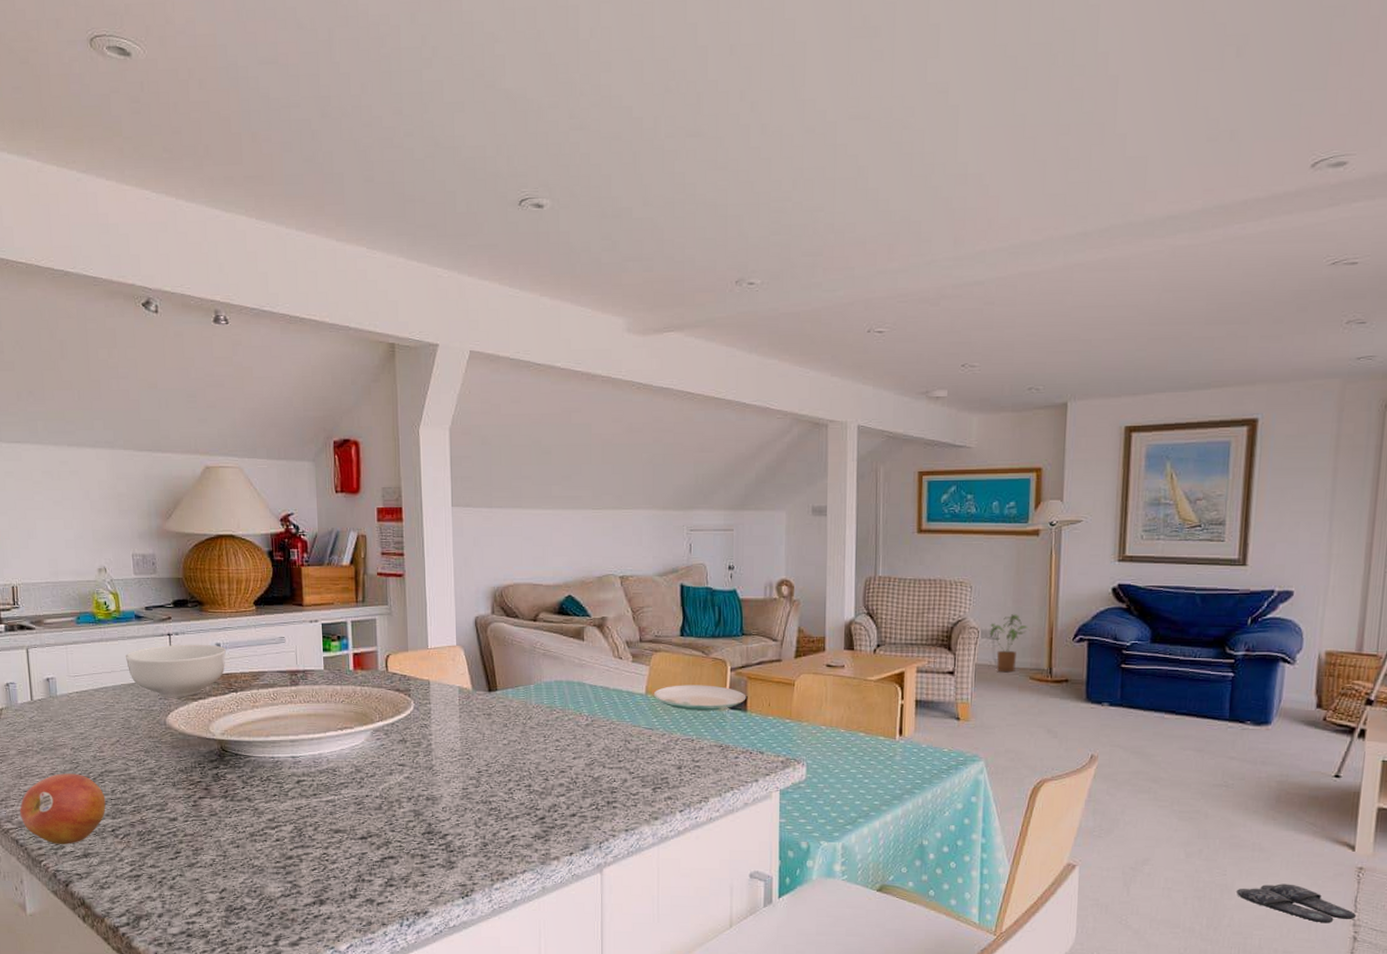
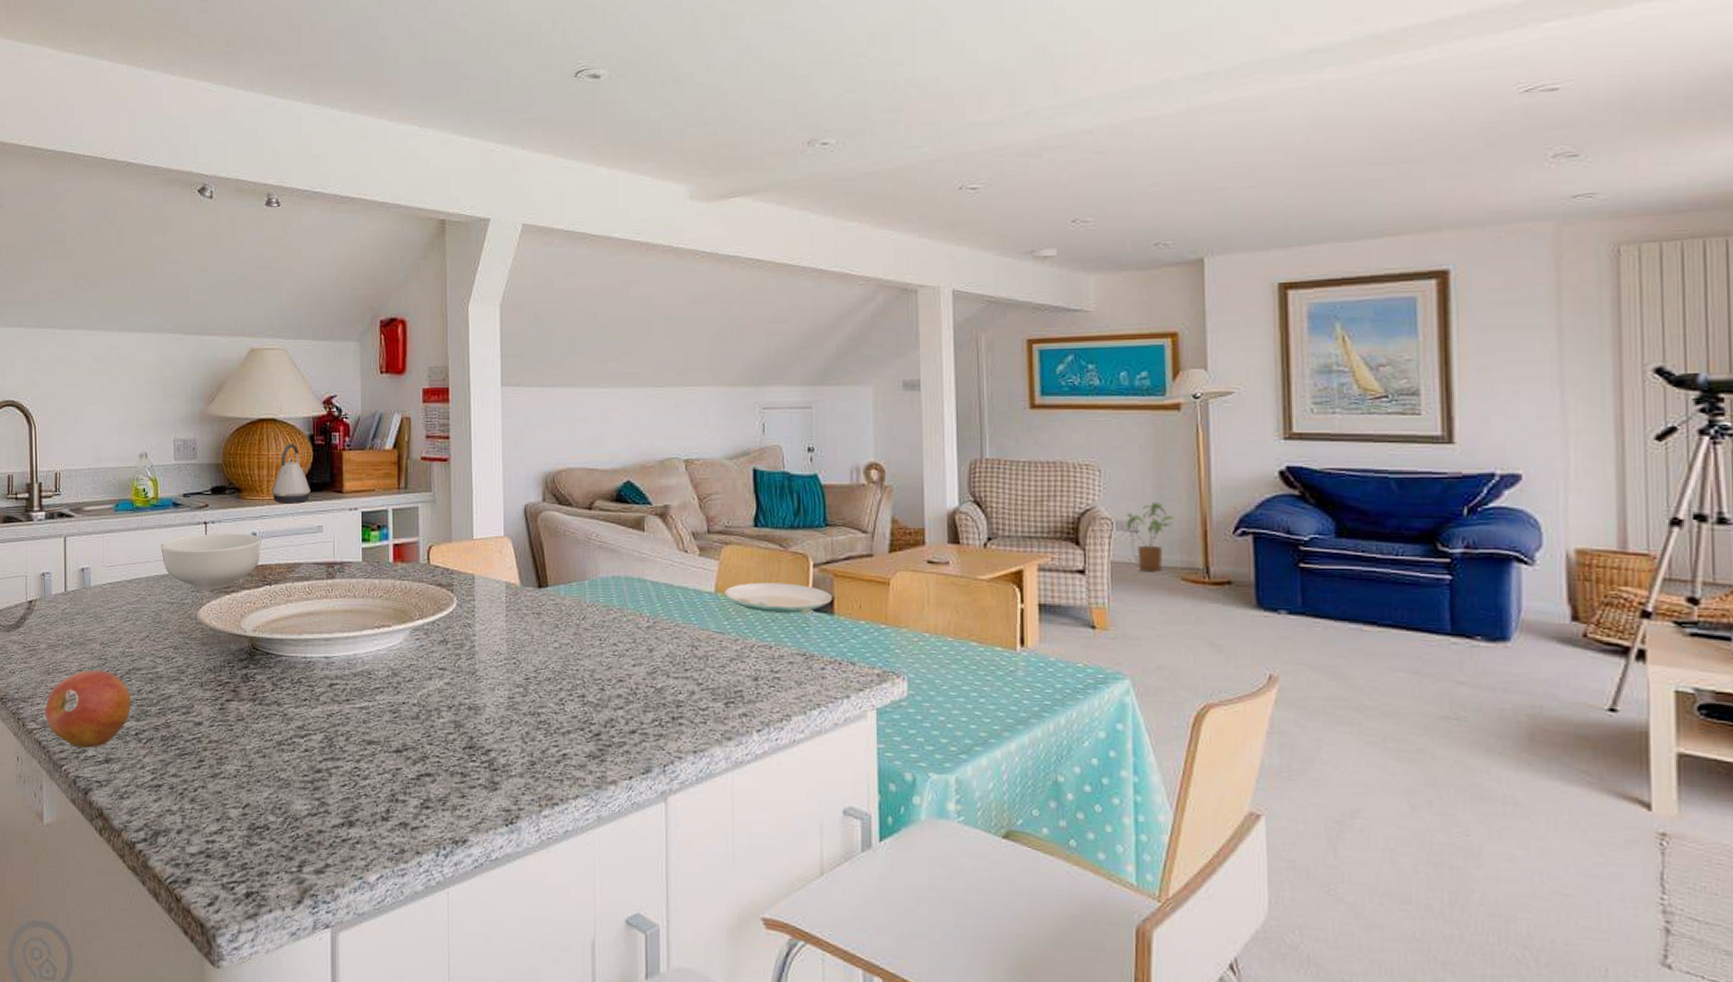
kettle: none [233,559,271,616] -> present [272,444,310,504]
slippers: present [1237,883,1356,923] -> none [1487,850,1665,908]

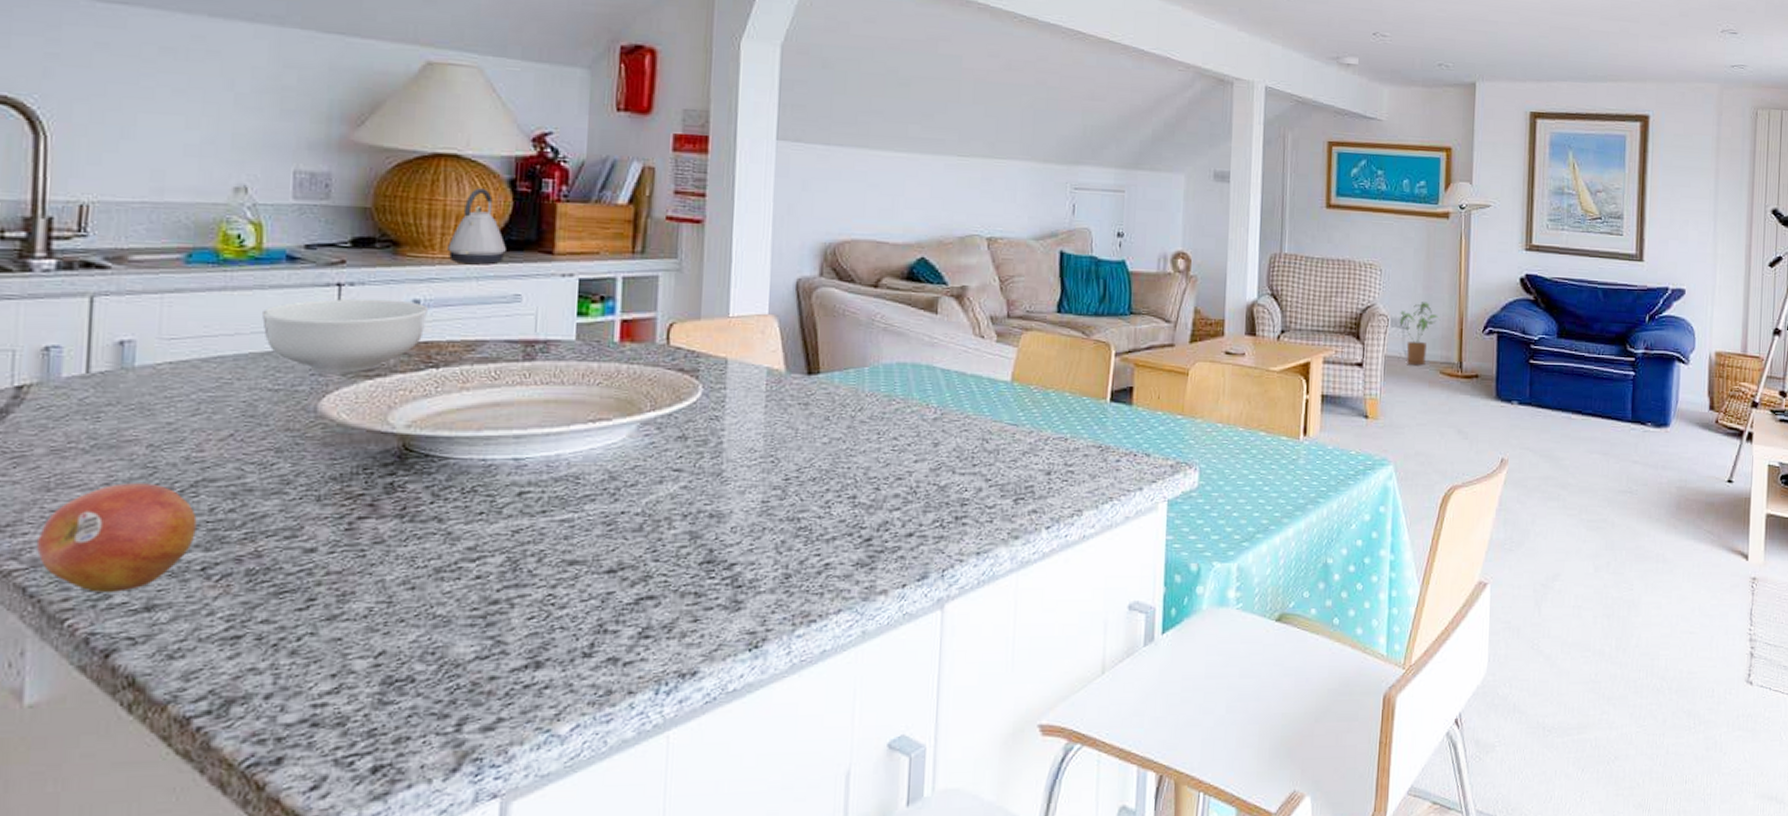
plate: present [725,582,833,613] -> none [1022,371,1132,404]

